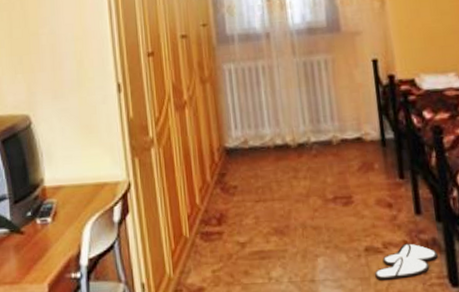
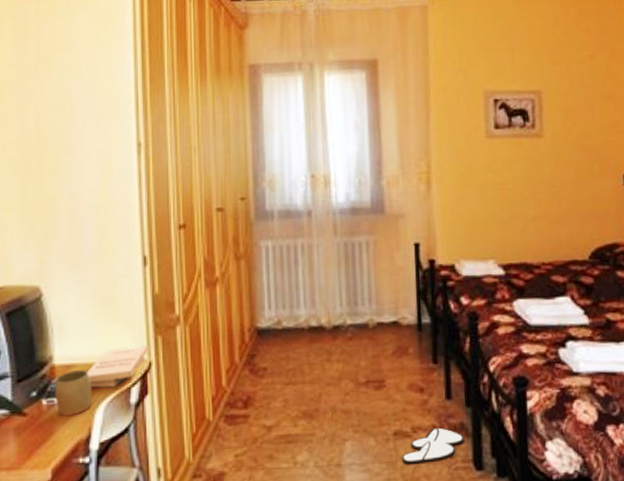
mug: none [46,191,80,234] -> present [54,370,92,416]
books: none [73,166,128,208] -> present [86,345,149,388]

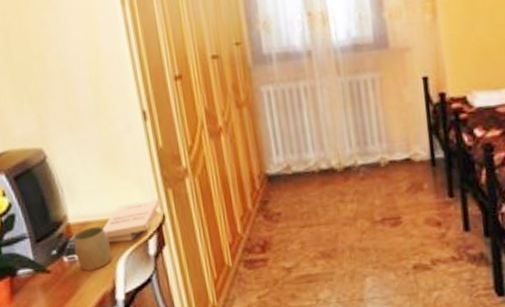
slippers: present [402,427,464,464] -> none [423,258,485,295]

